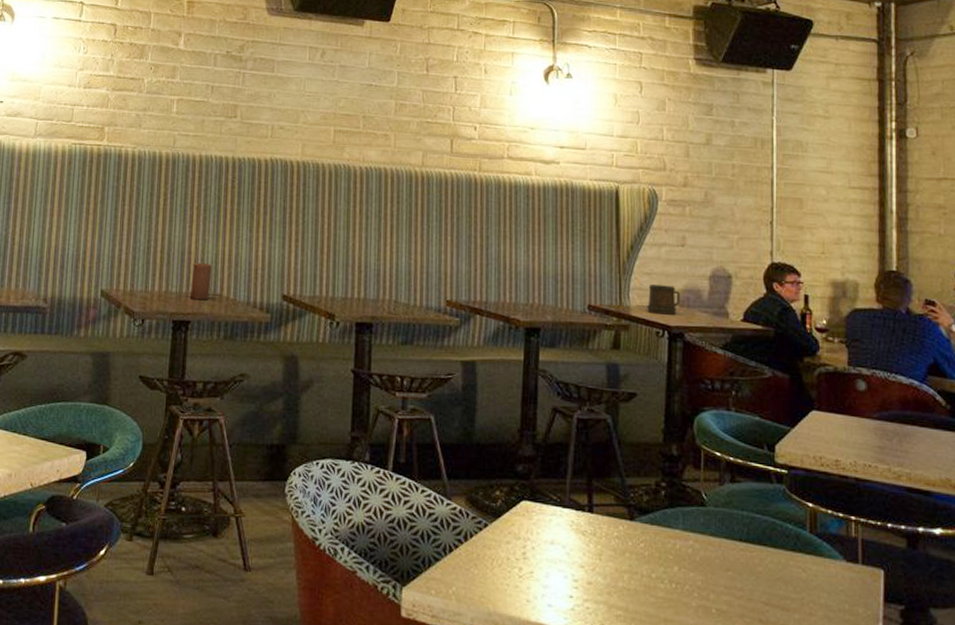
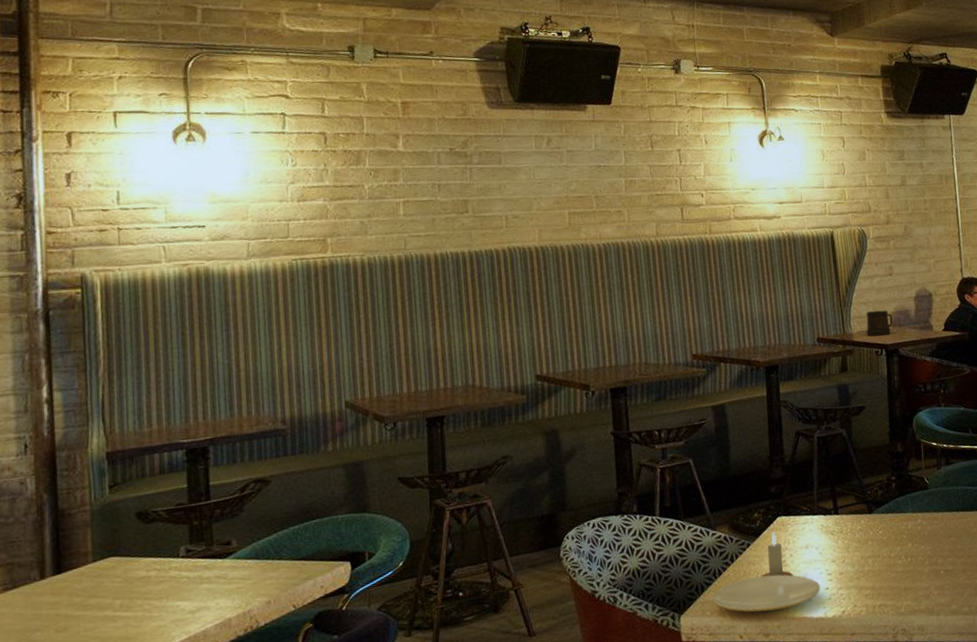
candle: present [189,263,212,302] -> none [441,357,462,396]
plate: none [438,562,563,608] -> present [711,574,820,612]
candle: none [496,516,532,572] -> present [761,531,792,578]

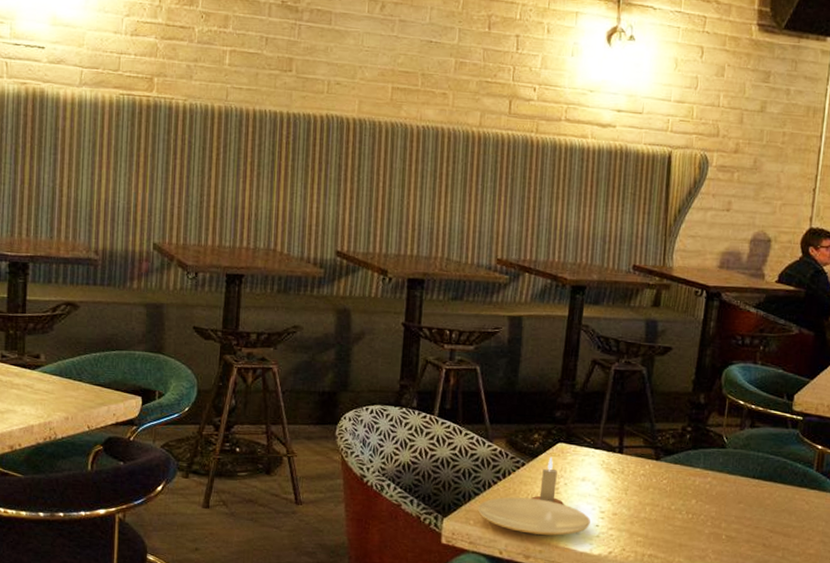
beer mug: present [866,310,893,337] -> none [688,247,721,277]

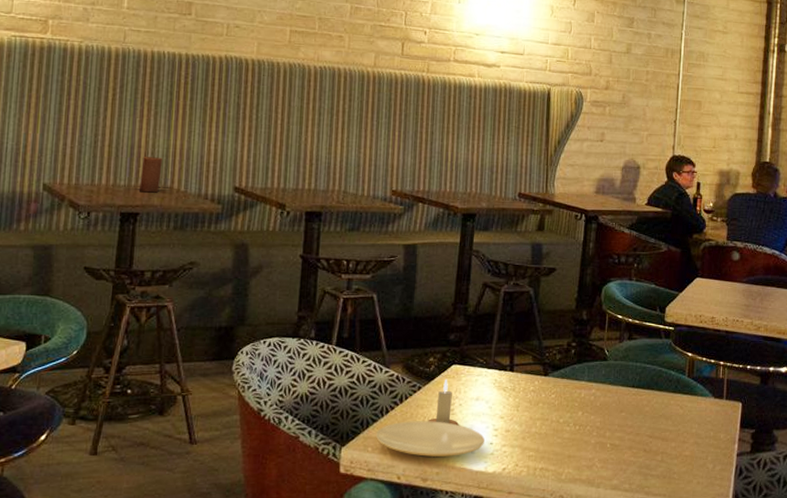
candle: none [243,218,266,256] -> present [138,157,163,194]

